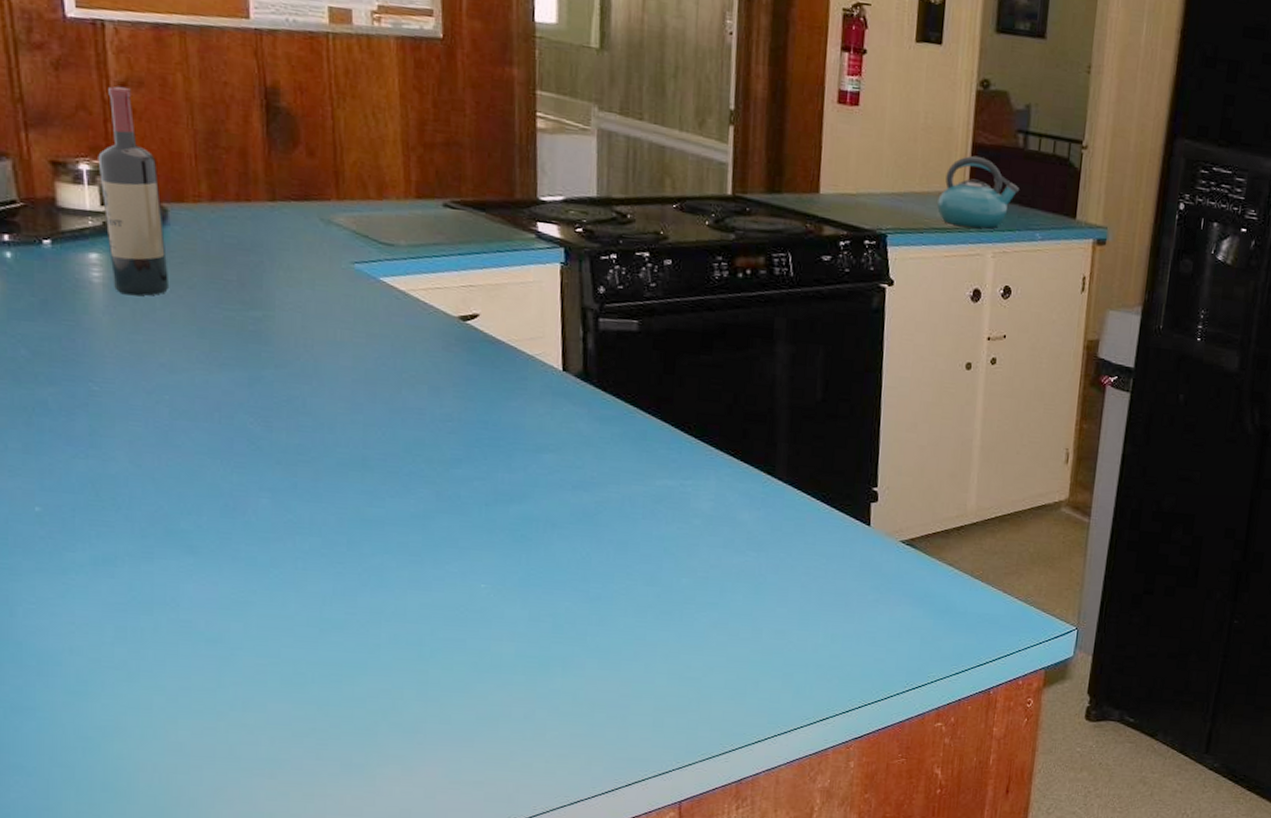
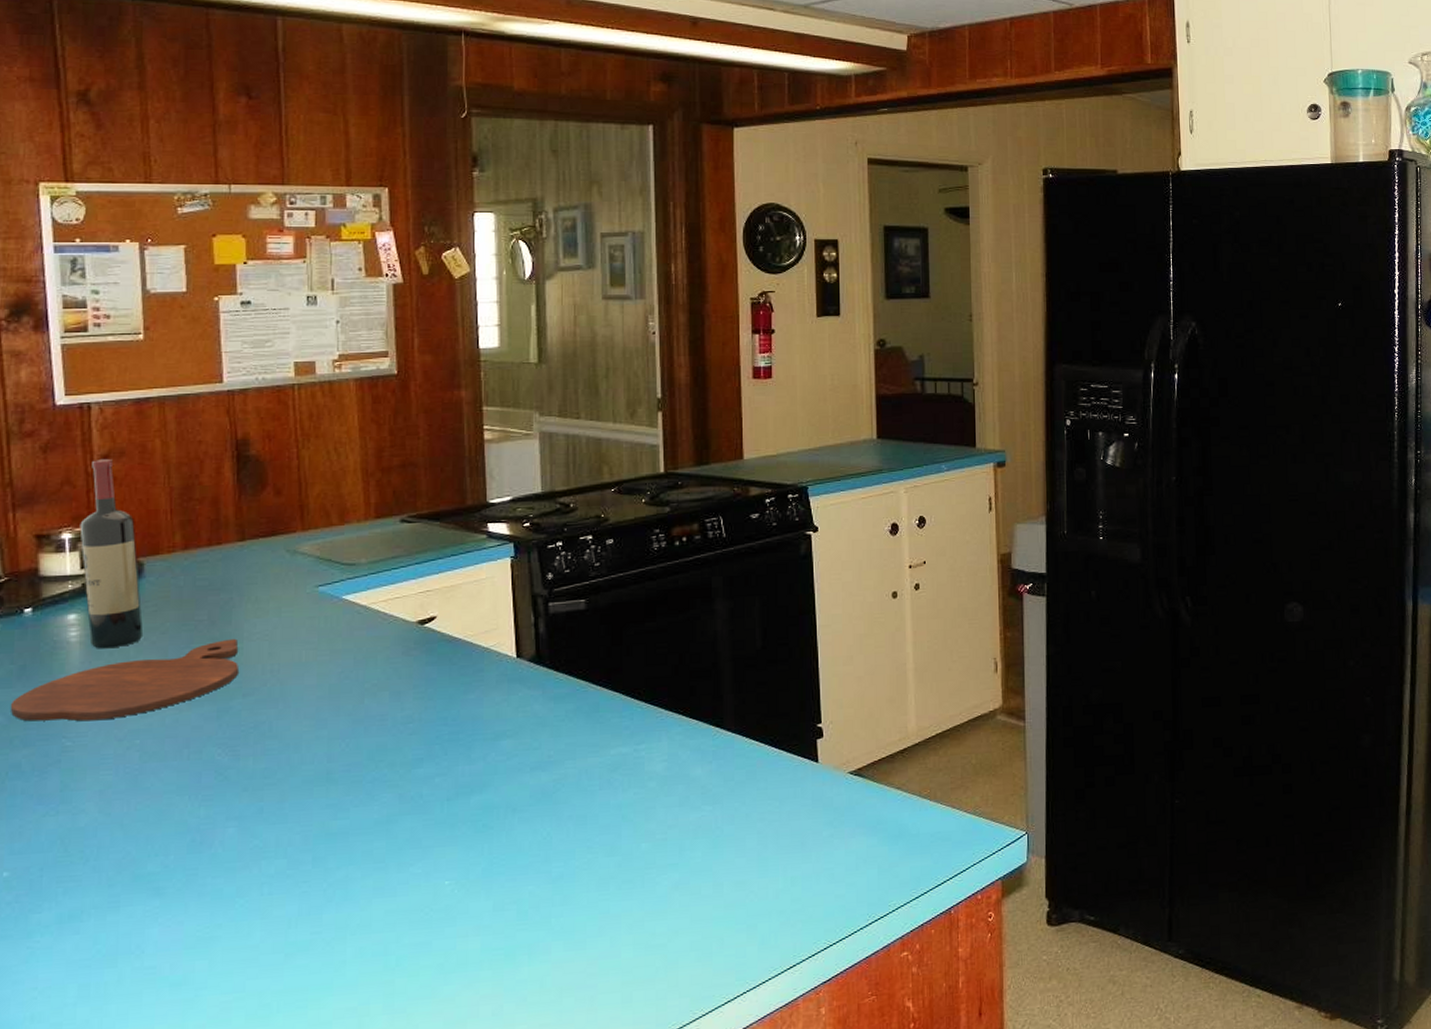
cutting board: none [33,304,272,370] -> present [10,638,240,722]
kettle: present [936,155,1019,229] -> none [849,405,922,469]

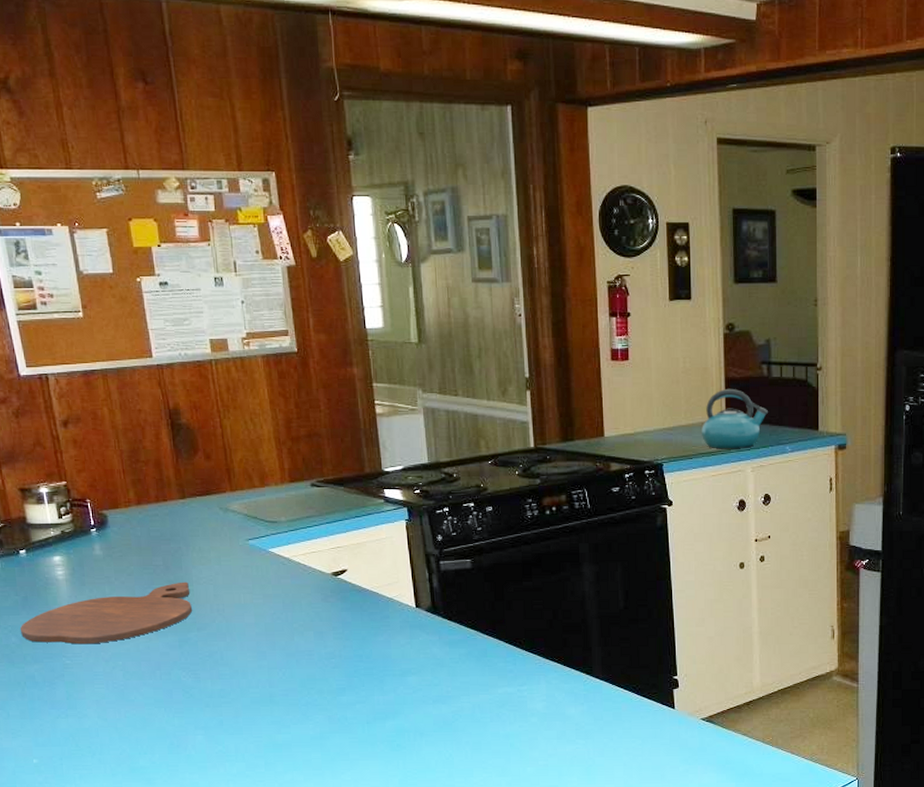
wine bottle: present [79,458,144,649] -> none [53,423,114,586]
kettle: none [849,405,922,469] -> present [700,388,768,448]

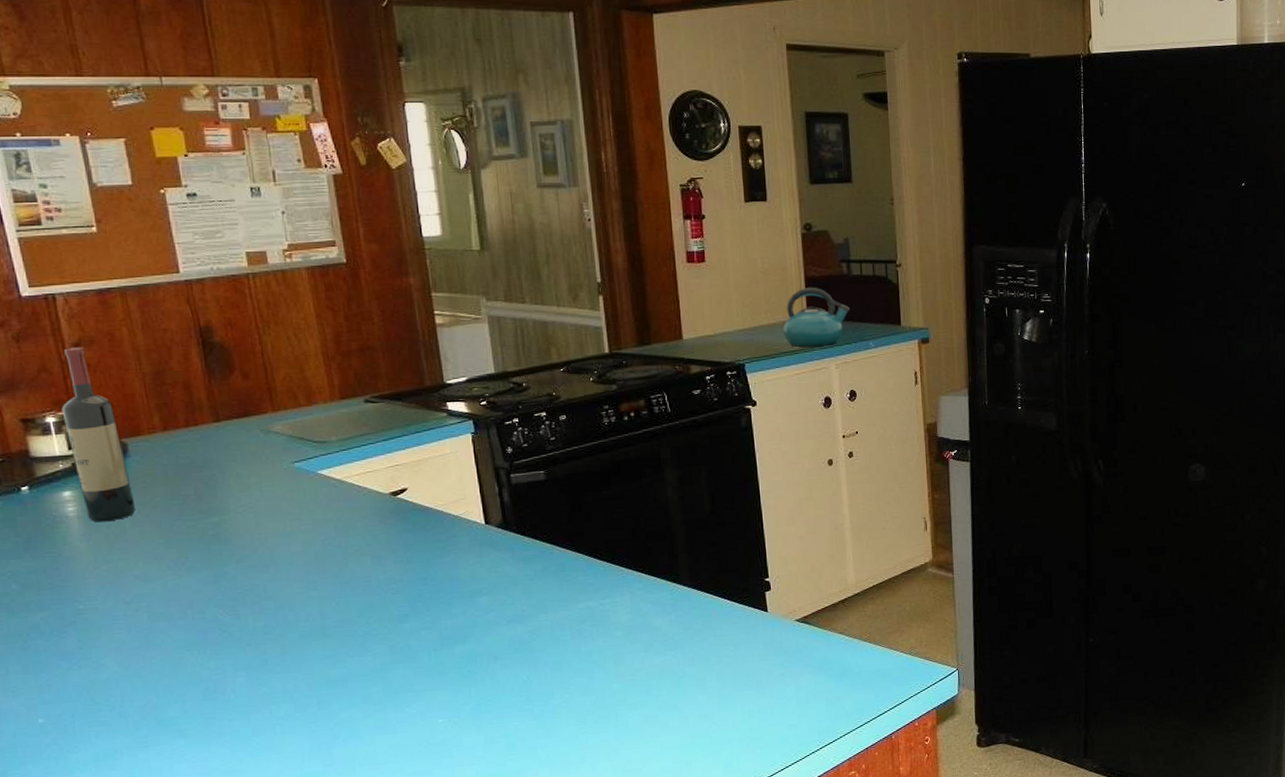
cutting board: present [19,581,193,645] -> none [21,511,230,588]
wine bottle: none [53,423,114,586] -> present [61,346,137,523]

